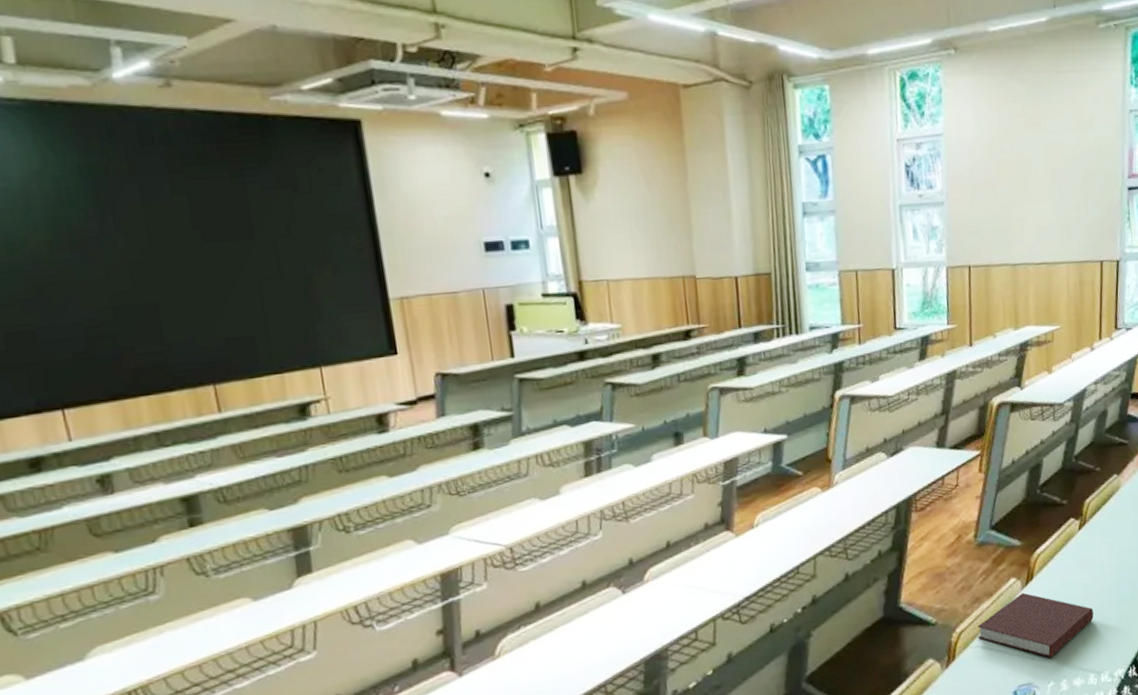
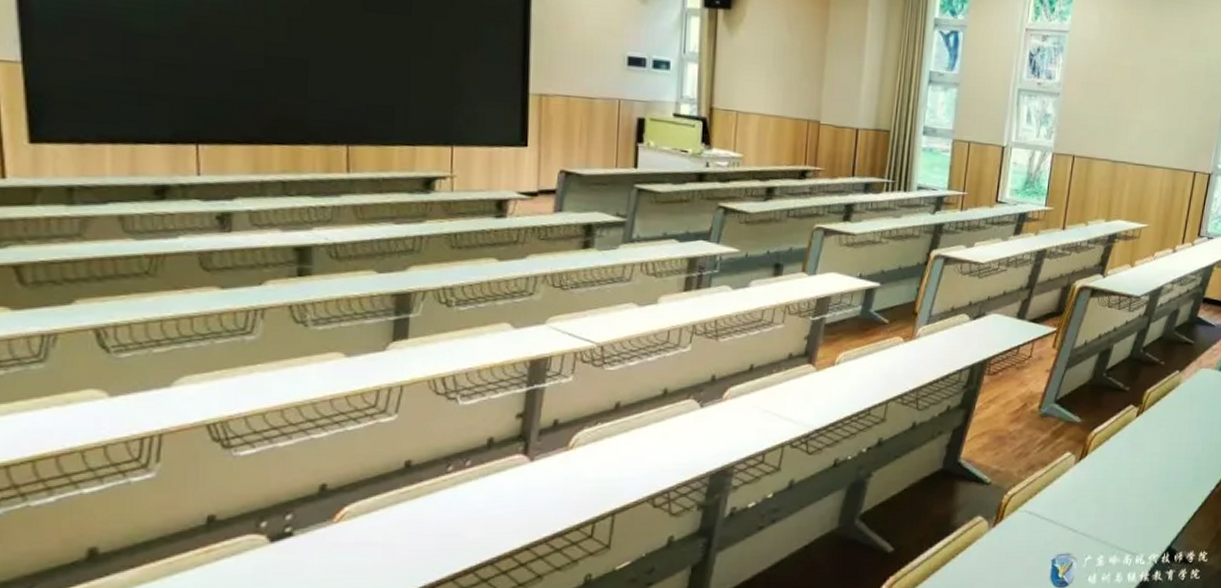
notebook: present [977,592,1094,658] -> none [1027,467,1139,533]

